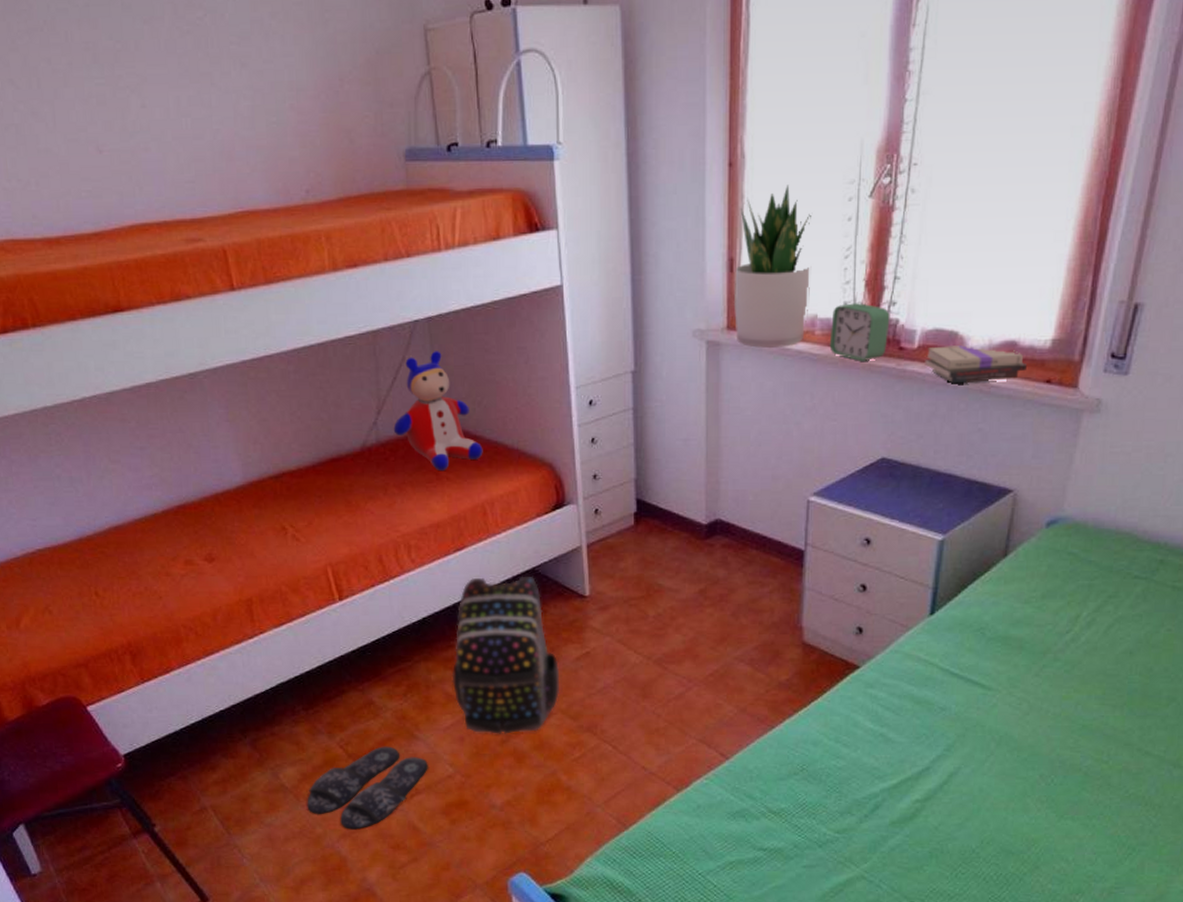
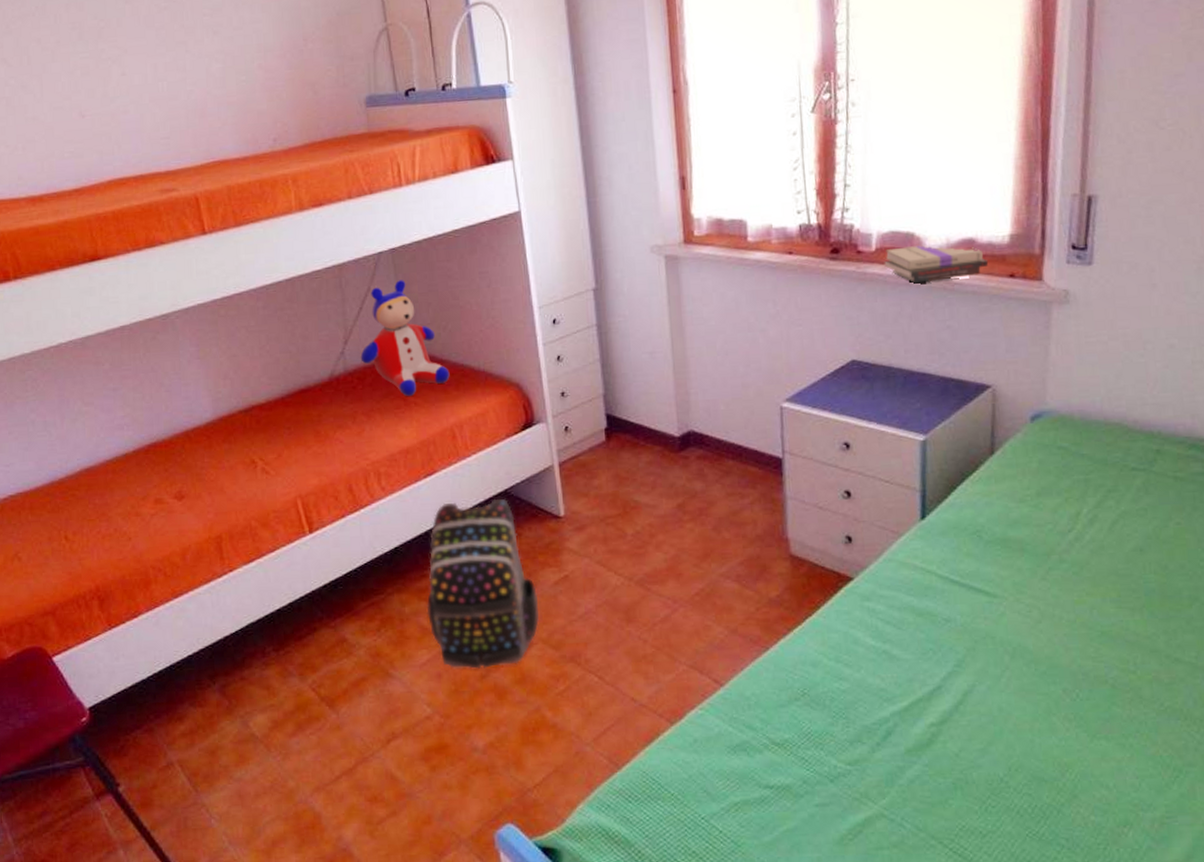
slippers: present [307,746,428,830] -> none [278,687,405,782]
planter: present [734,185,812,348] -> none [687,106,763,260]
alarm clock: present [829,303,890,361] -> none [786,211,845,267]

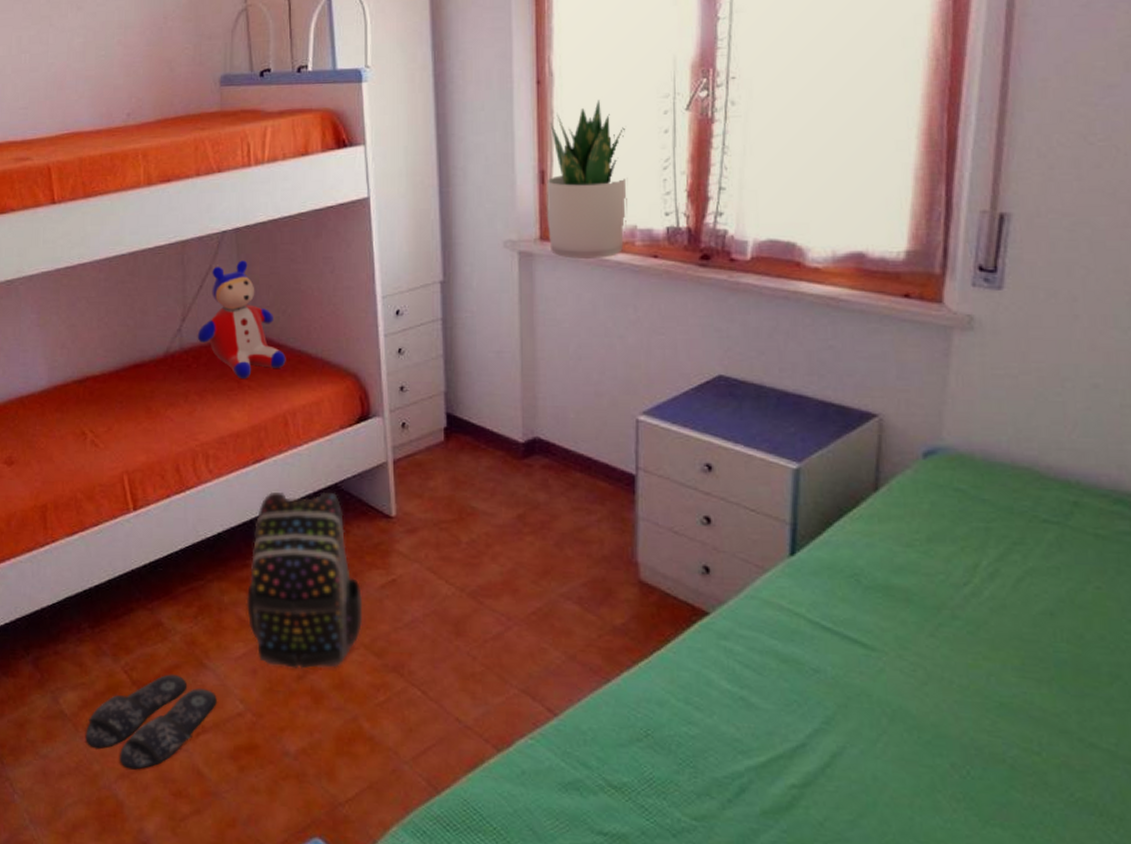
slippers: none [278,687,405,782] -> present [86,674,217,770]
planter: none [687,106,763,260] -> present [546,100,628,259]
books: present [884,244,989,284] -> none [760,255,880,298]

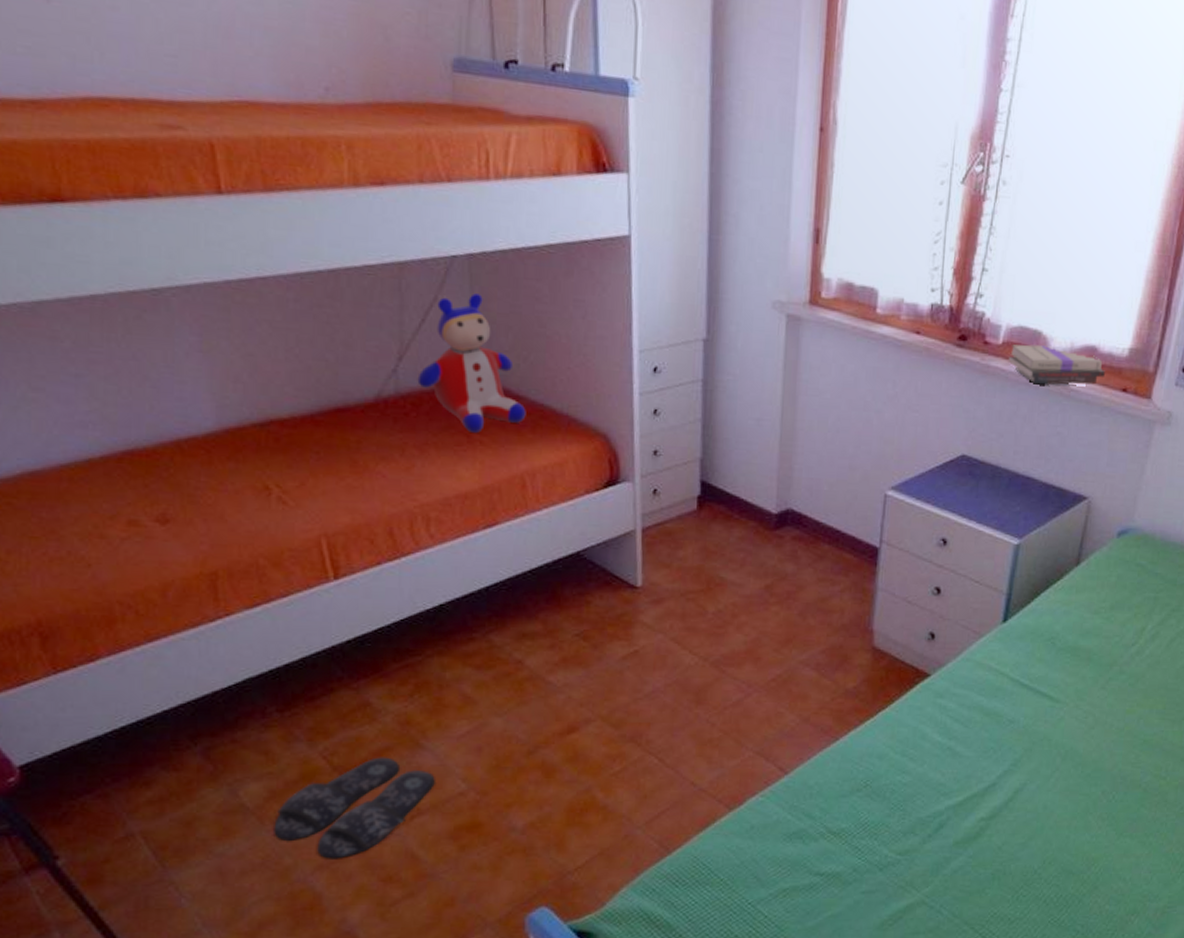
backpack: present [246,491,362,669] -> none [471,560,602,744]
planter: present [546,100,628,259] -> none [818,159,902,330]
books: none [760,255,880,298] -> present [1008,344,1106,385]

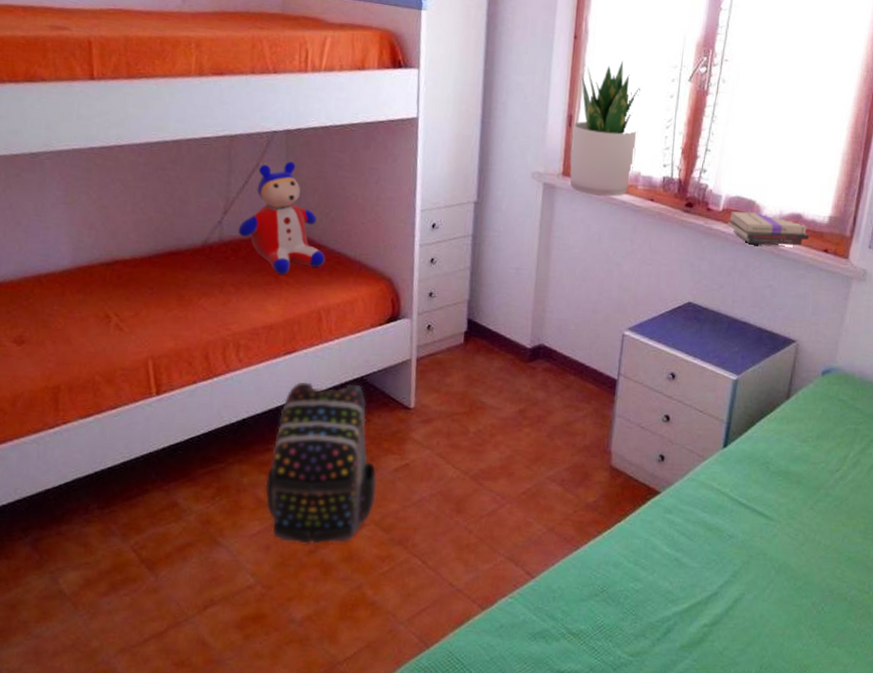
slippers: present [274,757,435,859] -> none [85,552,228,644]
backpack: none [471,560,602,744] -> present [265,382,377,544]
planter: none [818,159,902,330] -> present [569,61,640,197]

